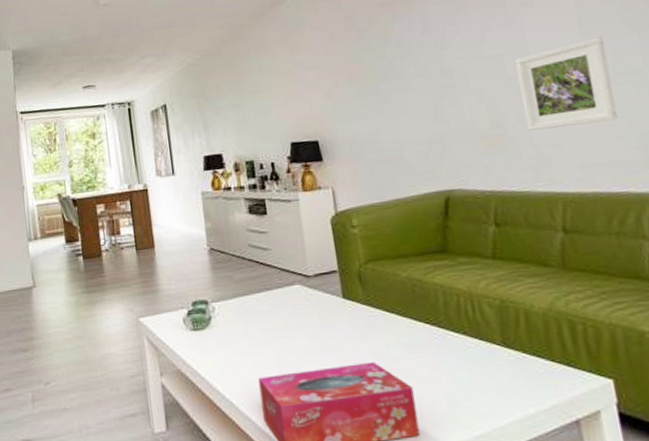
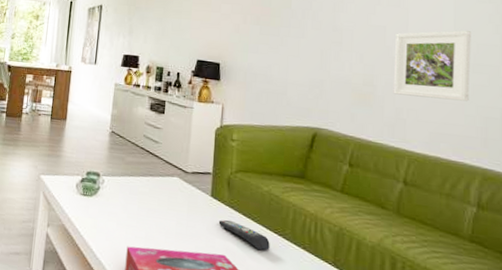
remote control: none [358,320,425,348] -> present [218,220,270,251]

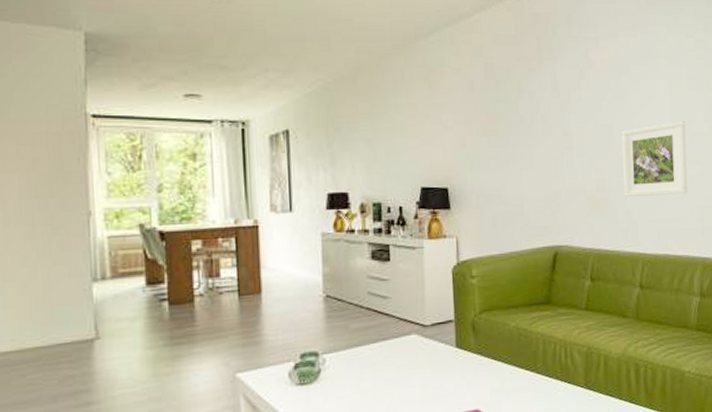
remote control: present [218,220,270,251] -> none [467,368,524,393]

